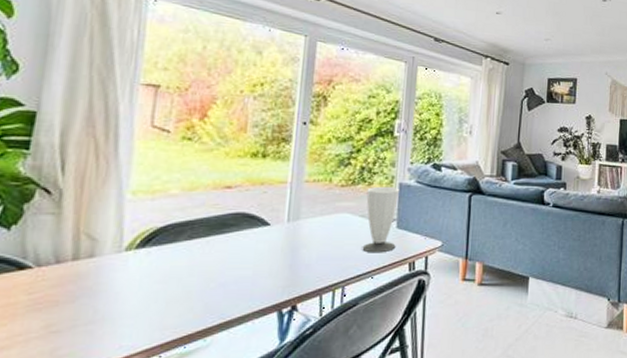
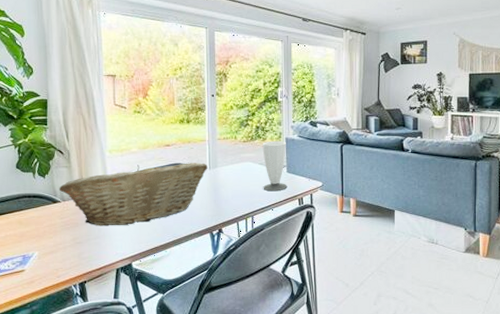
fruit basket: none [32,212,286,305] -> present [58,163,208,226]

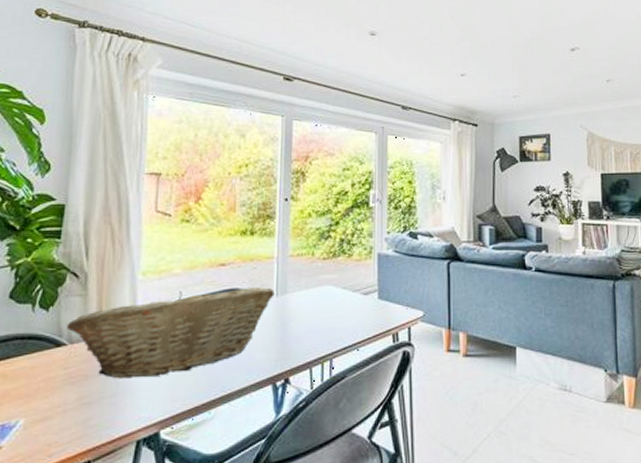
cup: present [262,140,287,192] -> none [346,257,379,325]

